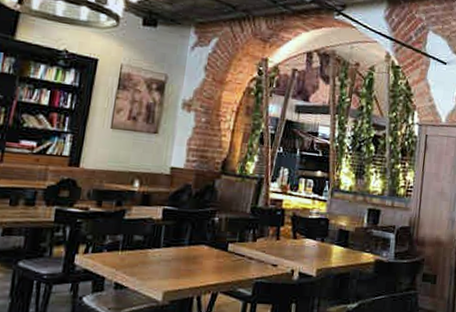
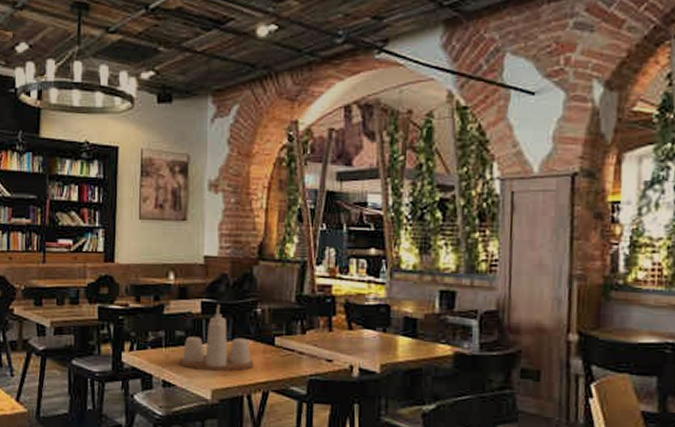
condiment set: none [134,211,206,274] -> present [179,304,253,372]

